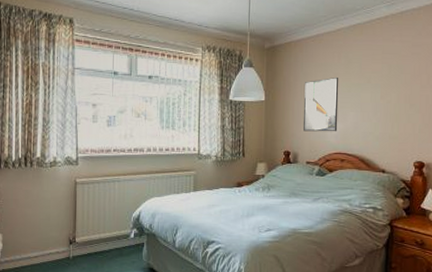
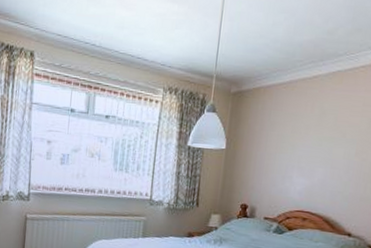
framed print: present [303,78,339,132] -> none [264,129,309,189]

